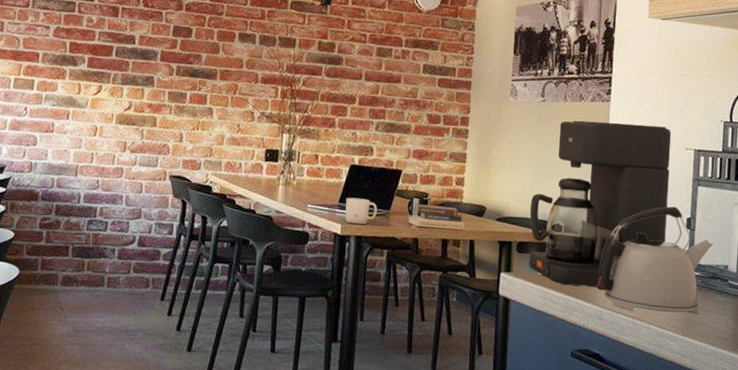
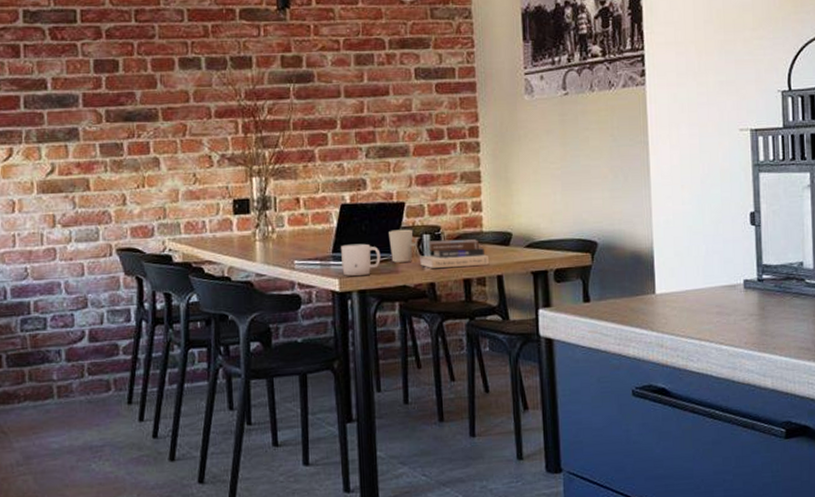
cup: none [385,191,409,219] -> present [389,229,418,263]
coffee maker: present [528,120,672,287] -> none [564,106,728,313]
kettle: present [596,206,714,315] -> none [653,201,785,331]

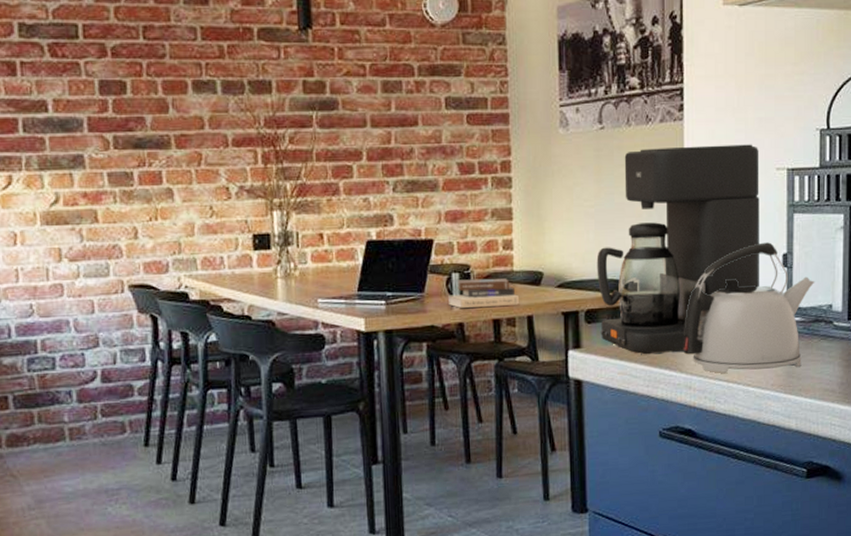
mug: present [341,243,381,277] -> none [367,282,408,316]
cup: present [389,229,418,263] -> none [416,267,447,303]
coffee maker: none [564,106,728,313] -> present [596,144,760,355]
kettle: none [653,201,785,331] -> present [683,242,815,373]

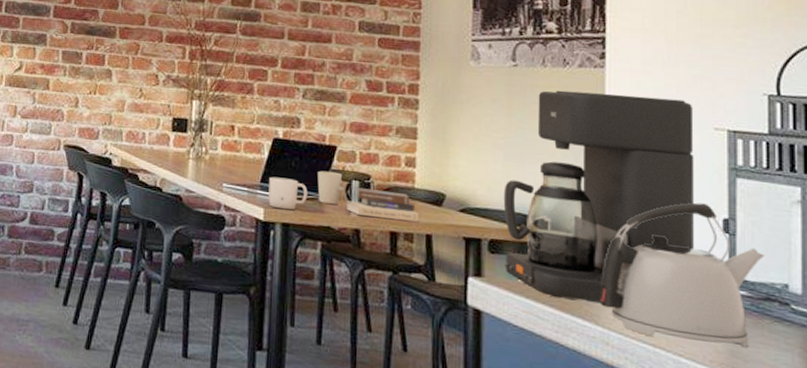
mug: none [367,282,408,316] -> present [268,176,308,211]
cup: none [416,267,447,303] -> present [317,170,346,205]

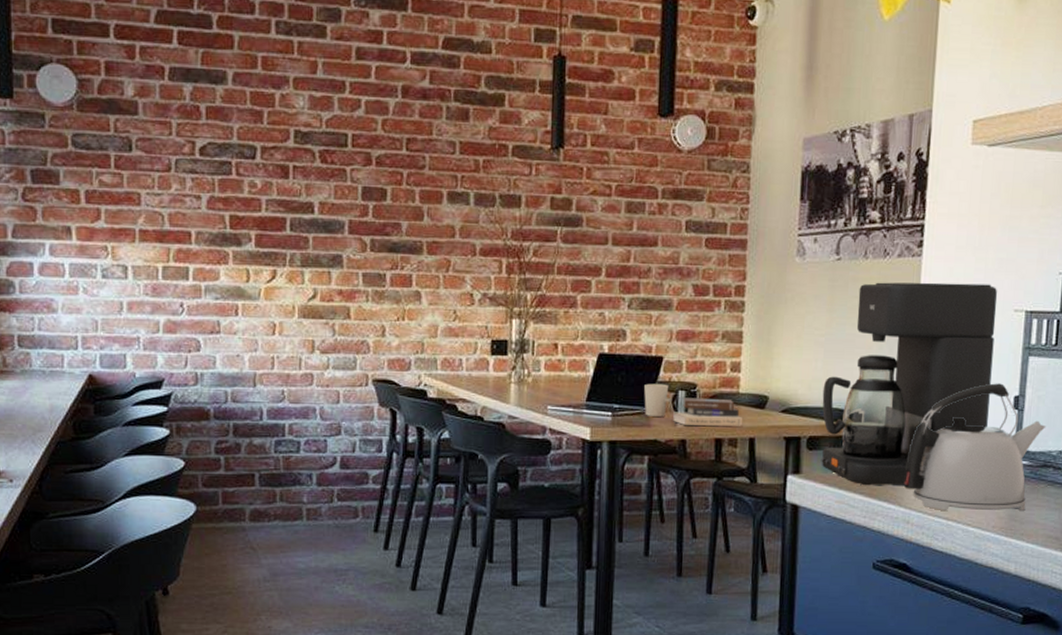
mug: present [268,176,308,211] -> none [594,394,634,427]

